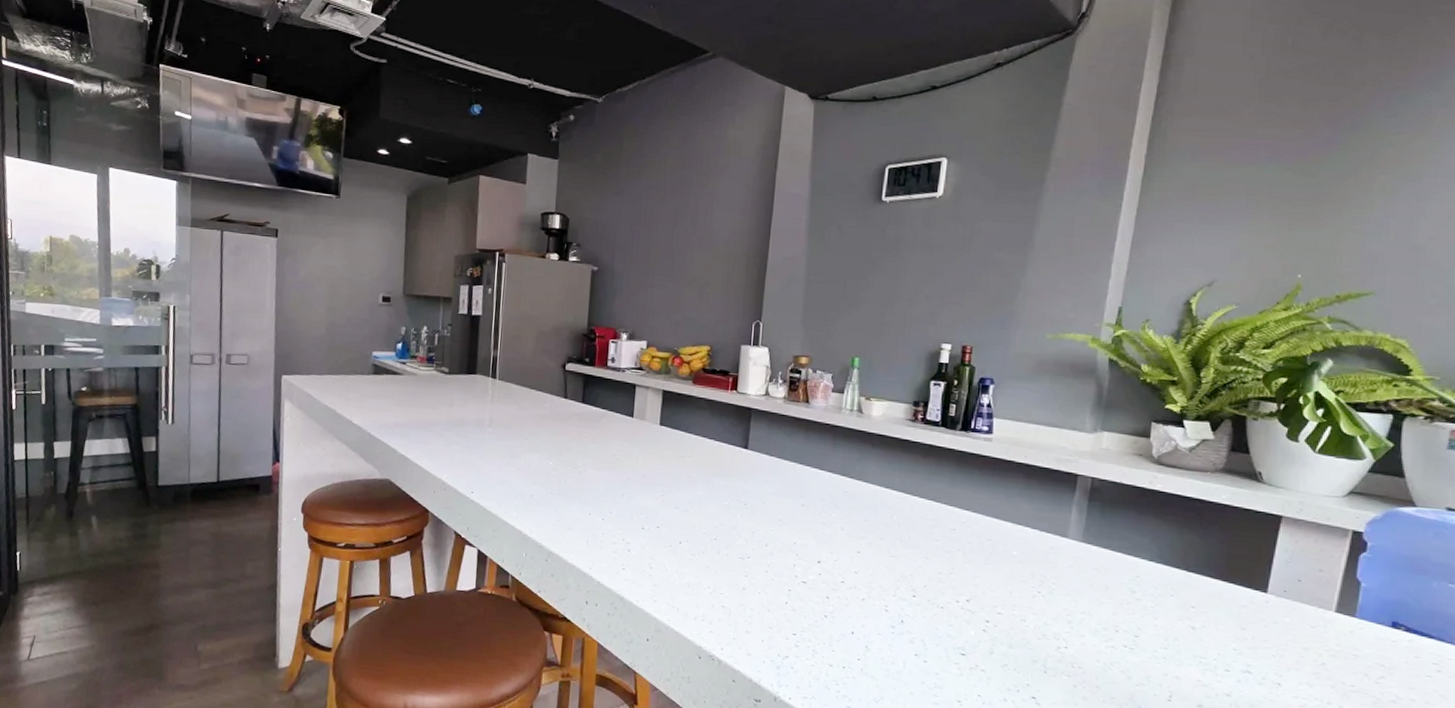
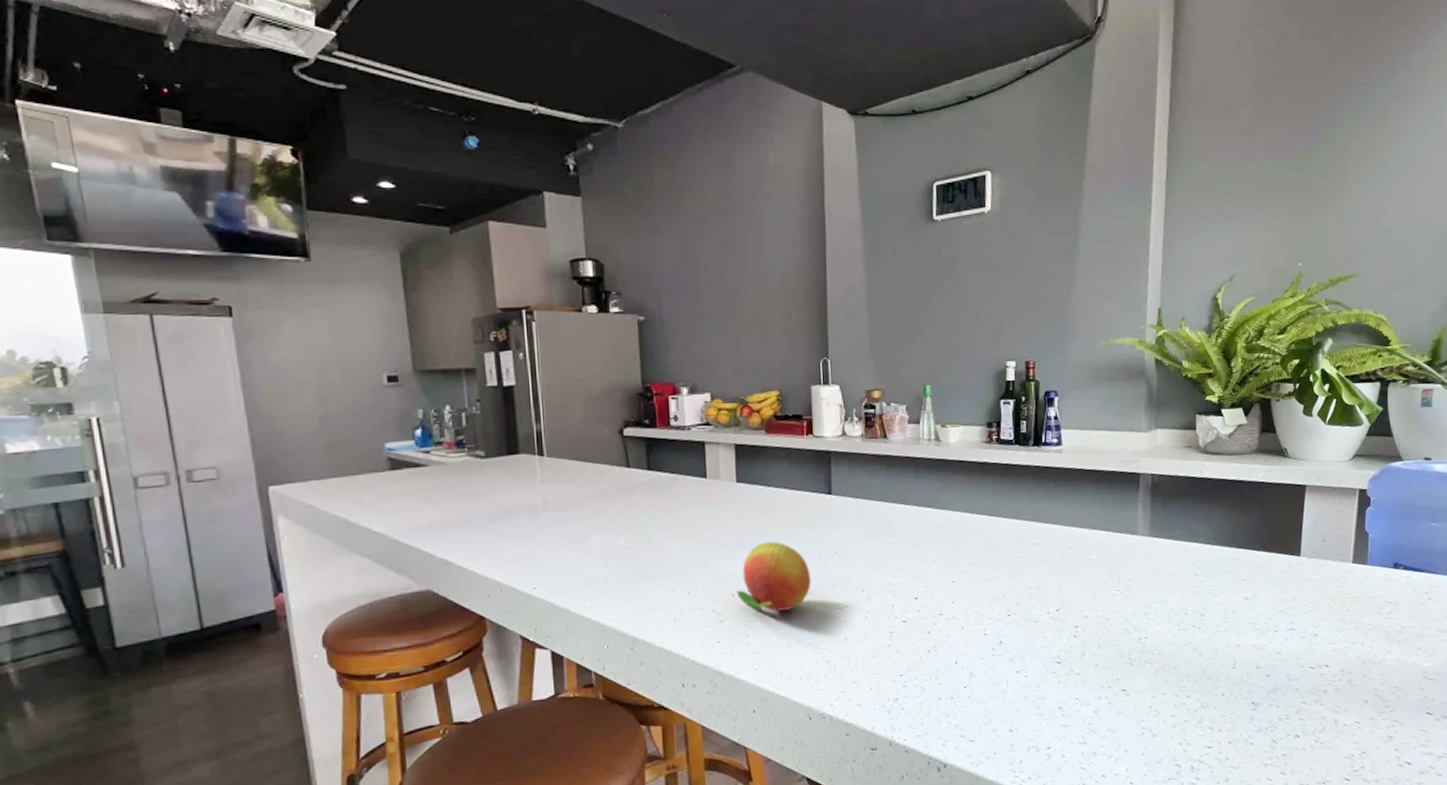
fruit: none [646,483,718,552] -> present [736,541,811,613]

